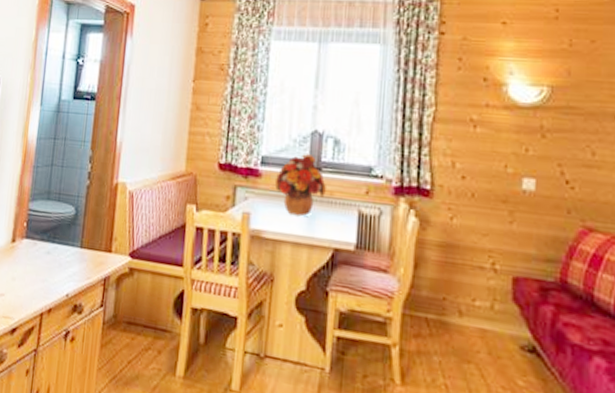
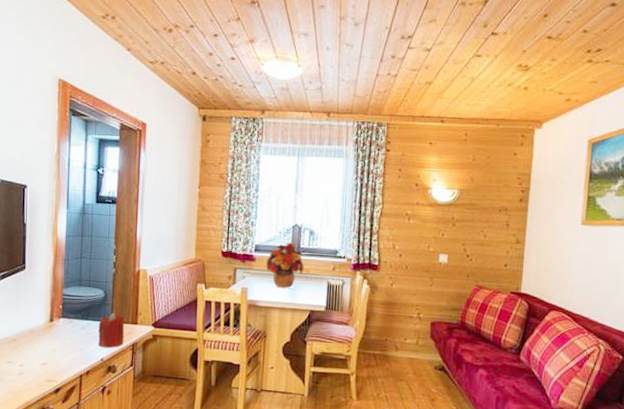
candle: none [64,236,97,282] -> present [98,313,125,349]

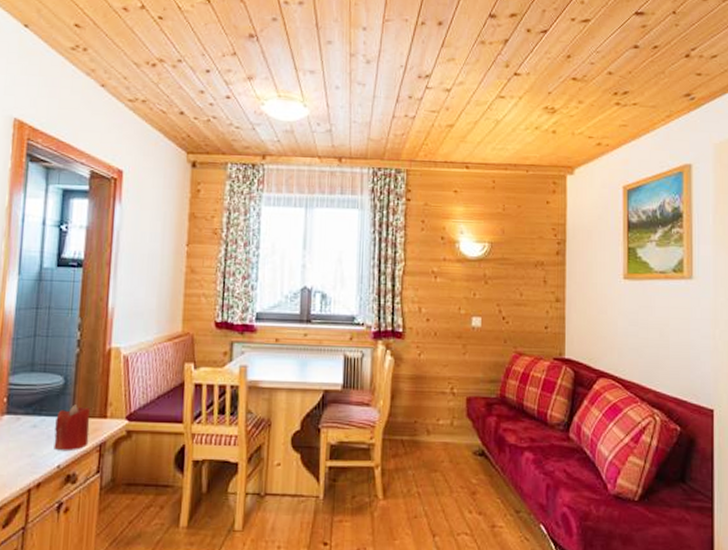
flower arrangement: present [265,241,304,289] -> none [269,307,316,365]

